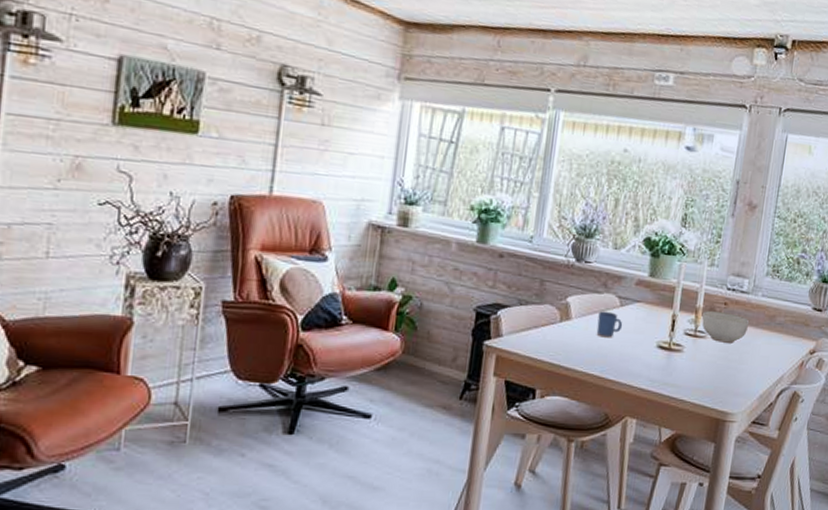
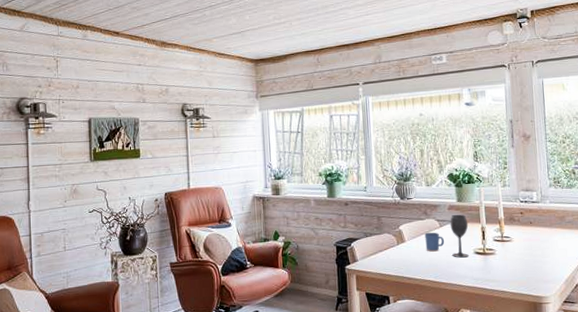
wine glass: none [629,292,658,351] -> present [450,214,469,258]
bowl: present [702,310,750,343] -> none [504,219,545,243]

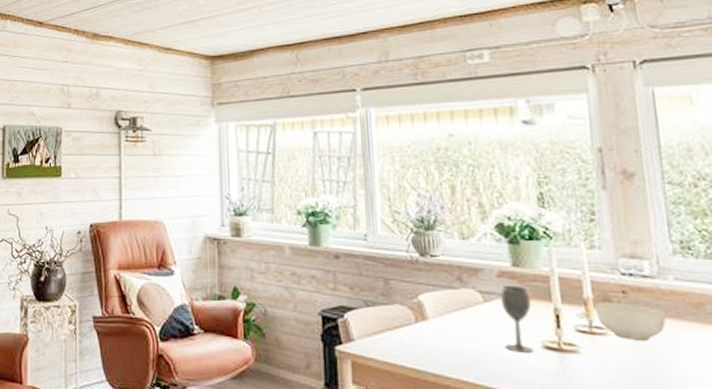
mug: present [425,232,445,252] -> none [459,308,493,339]
bowl: none [504,219,545,243] -> present [593,301,667,341]

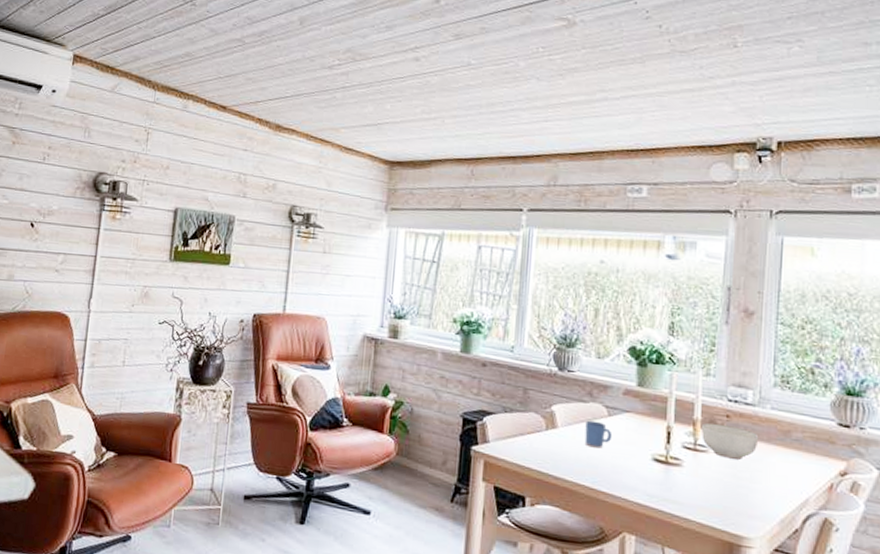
mug: none [459,308,493,339] -> present [584,420,613,449]
wine glass: present [500,285,533,353] -> none [621,402,649,464]

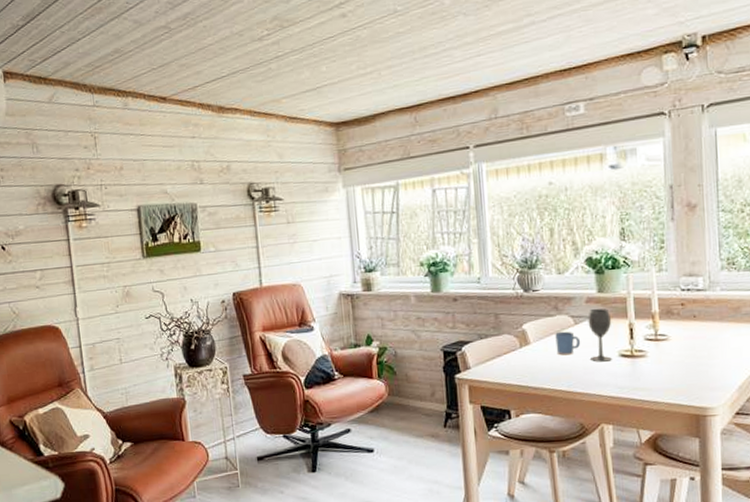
wine glass: none [621,402,649,464] -> present [588,308,612,362]
bowl: present [701,423,759,460] -> none [659,312,713,342]

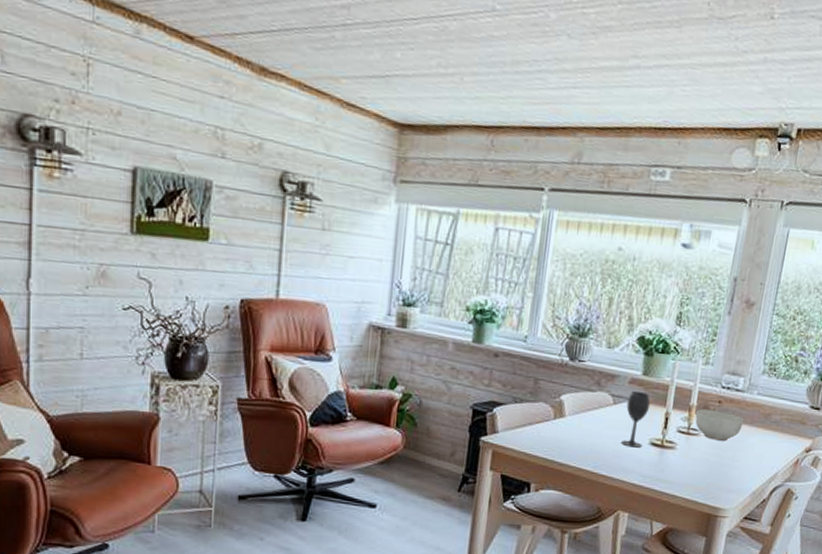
mug: present [555,331,581,356] -> none [589,408,616,435]
bowl: none [659,312,713,342] -> present [695,408,744,441]

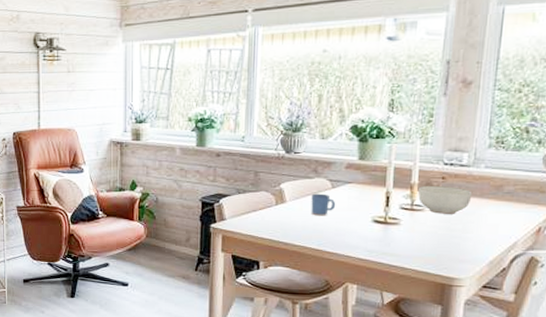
mug: none [589,408,616,435] -> present [311,193,336,216]
wine glass: present [621,390,651,448] -> none [343,174,370,226]

